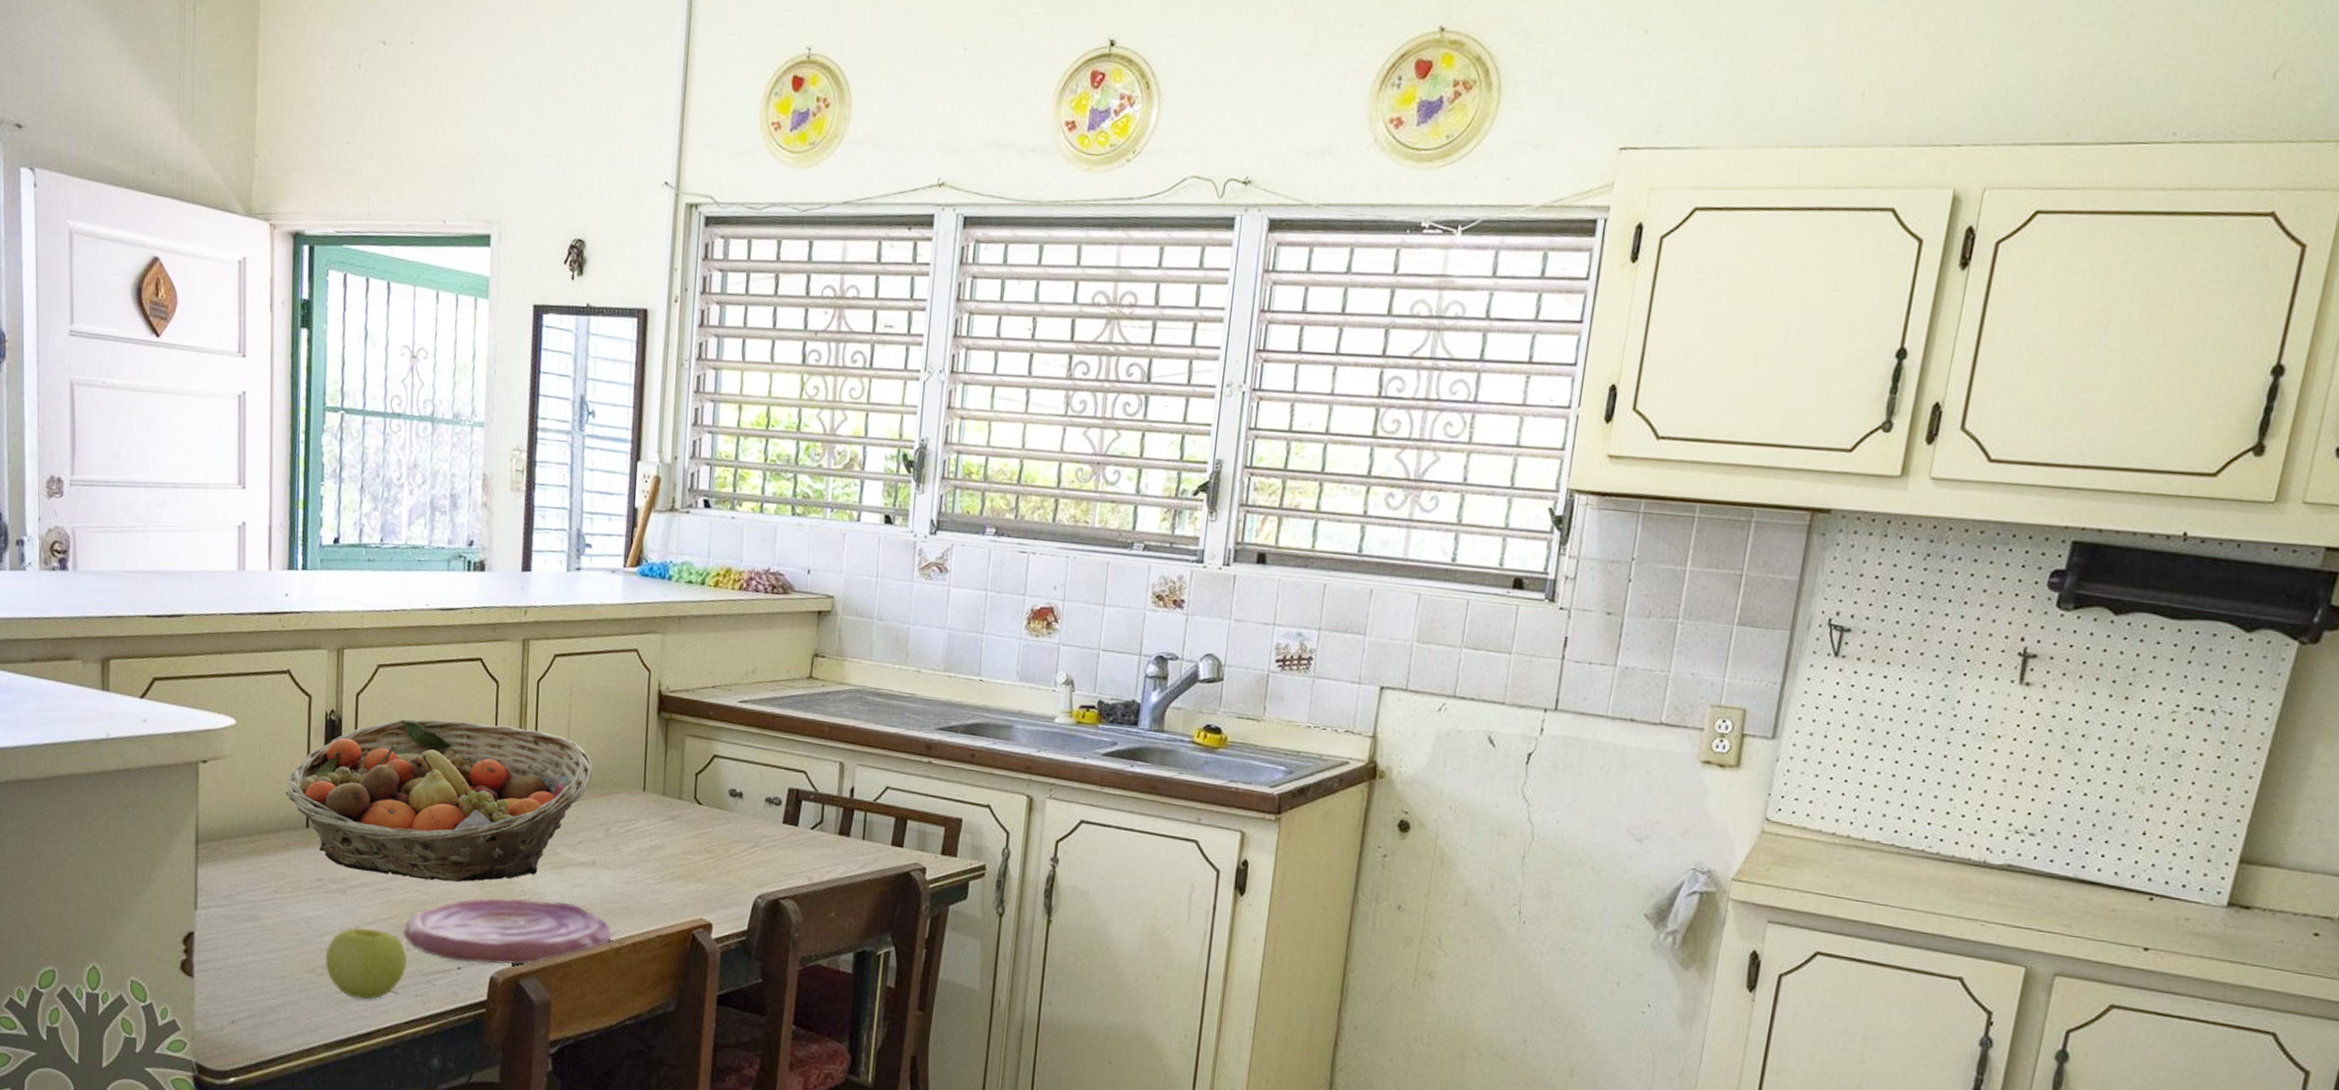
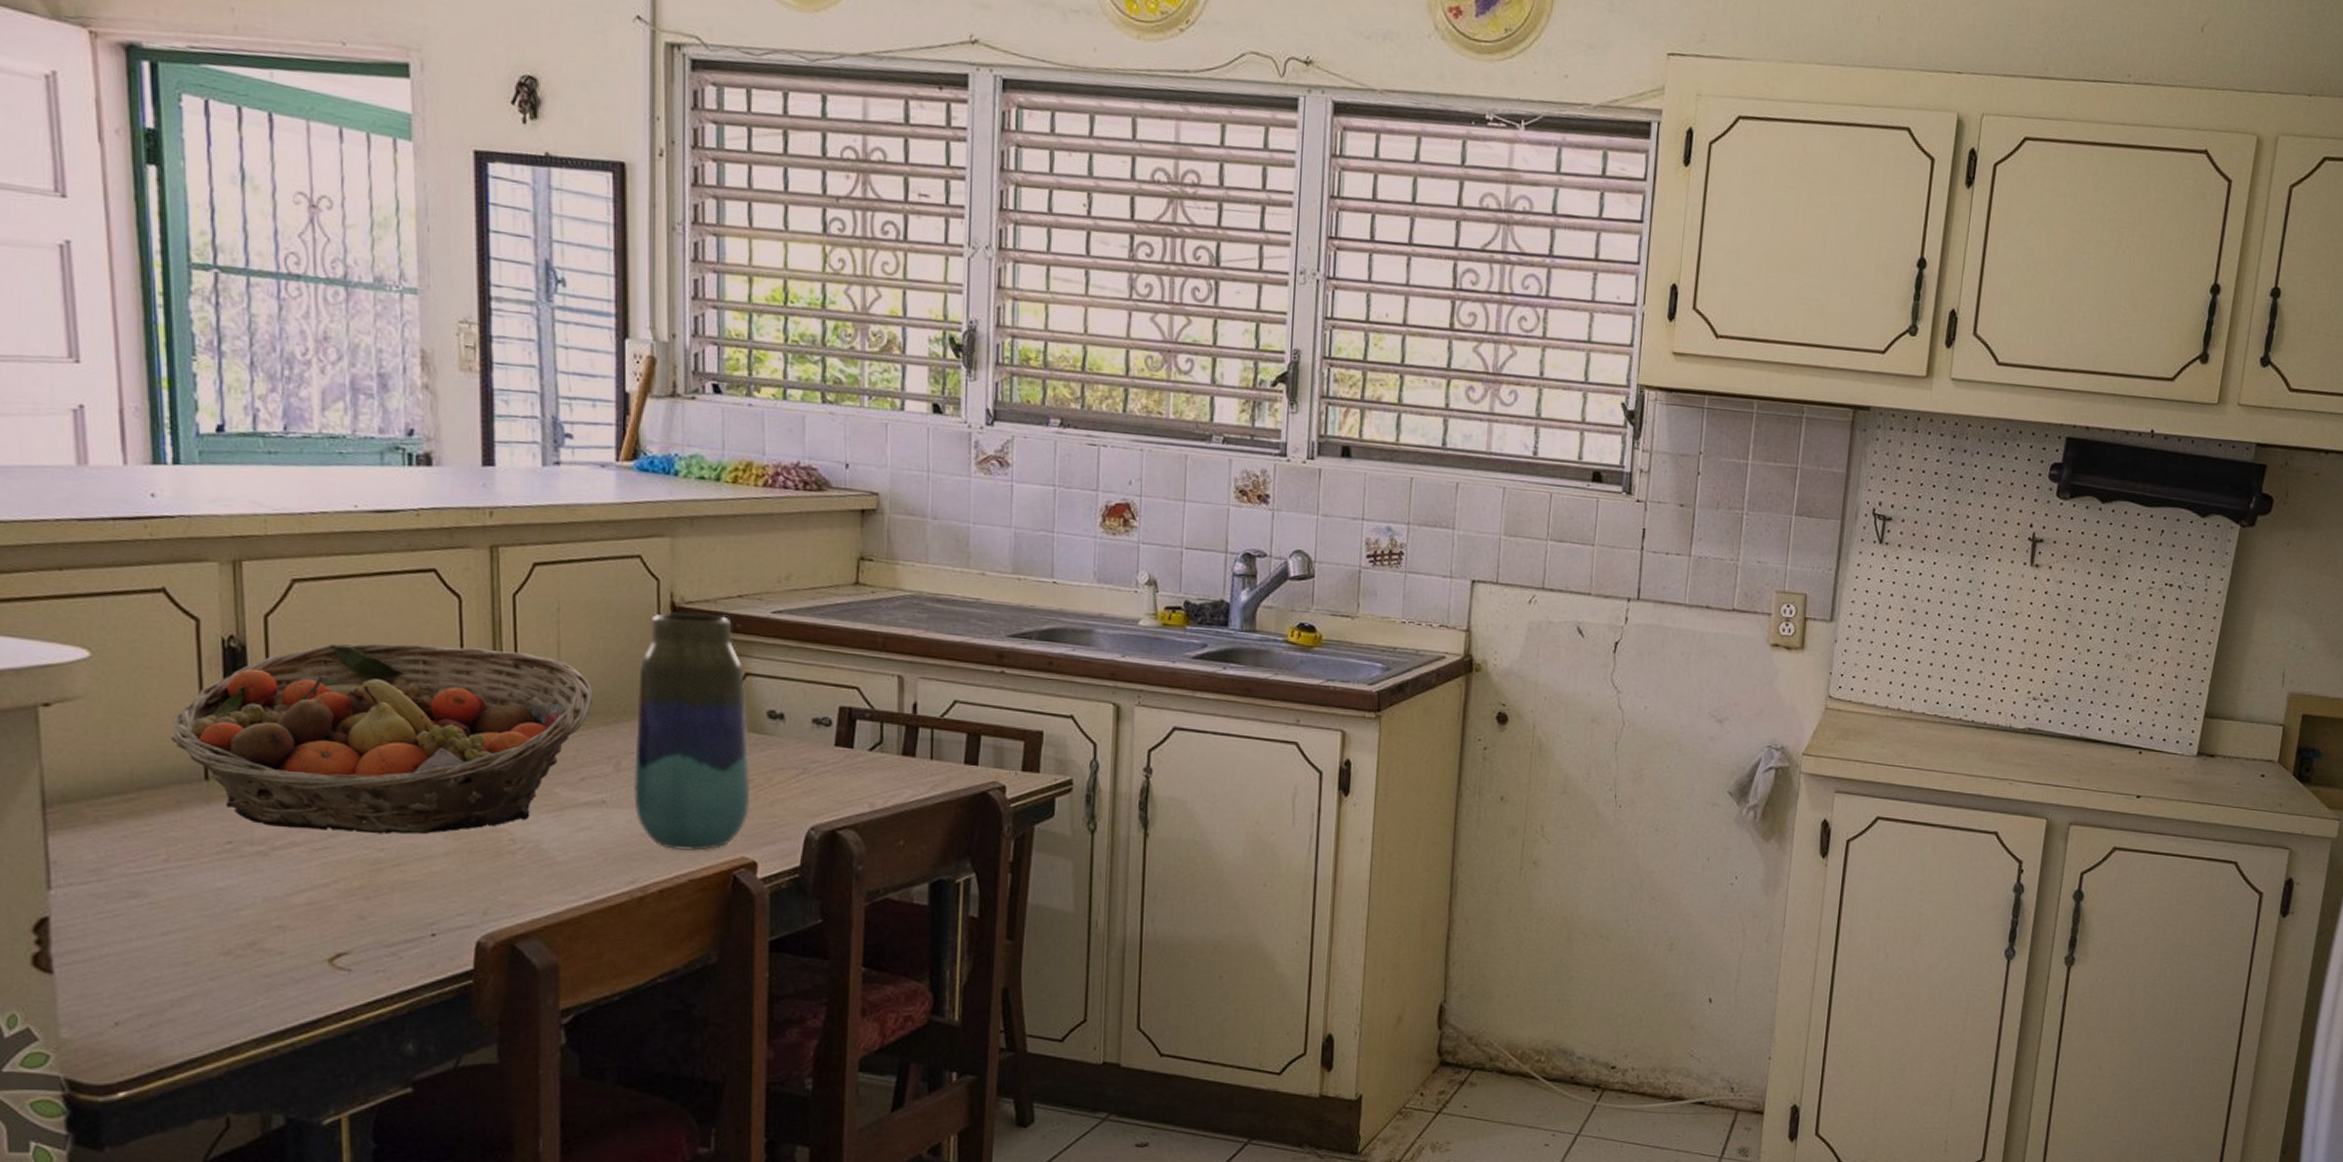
apple: present [325,926,408,1000] -> none [245,895,363,982]
plate: present [403,898,611,965] -> none [353,849,630,928]
vase: none [618,699,713,911] -> present [634,611,751,851]

